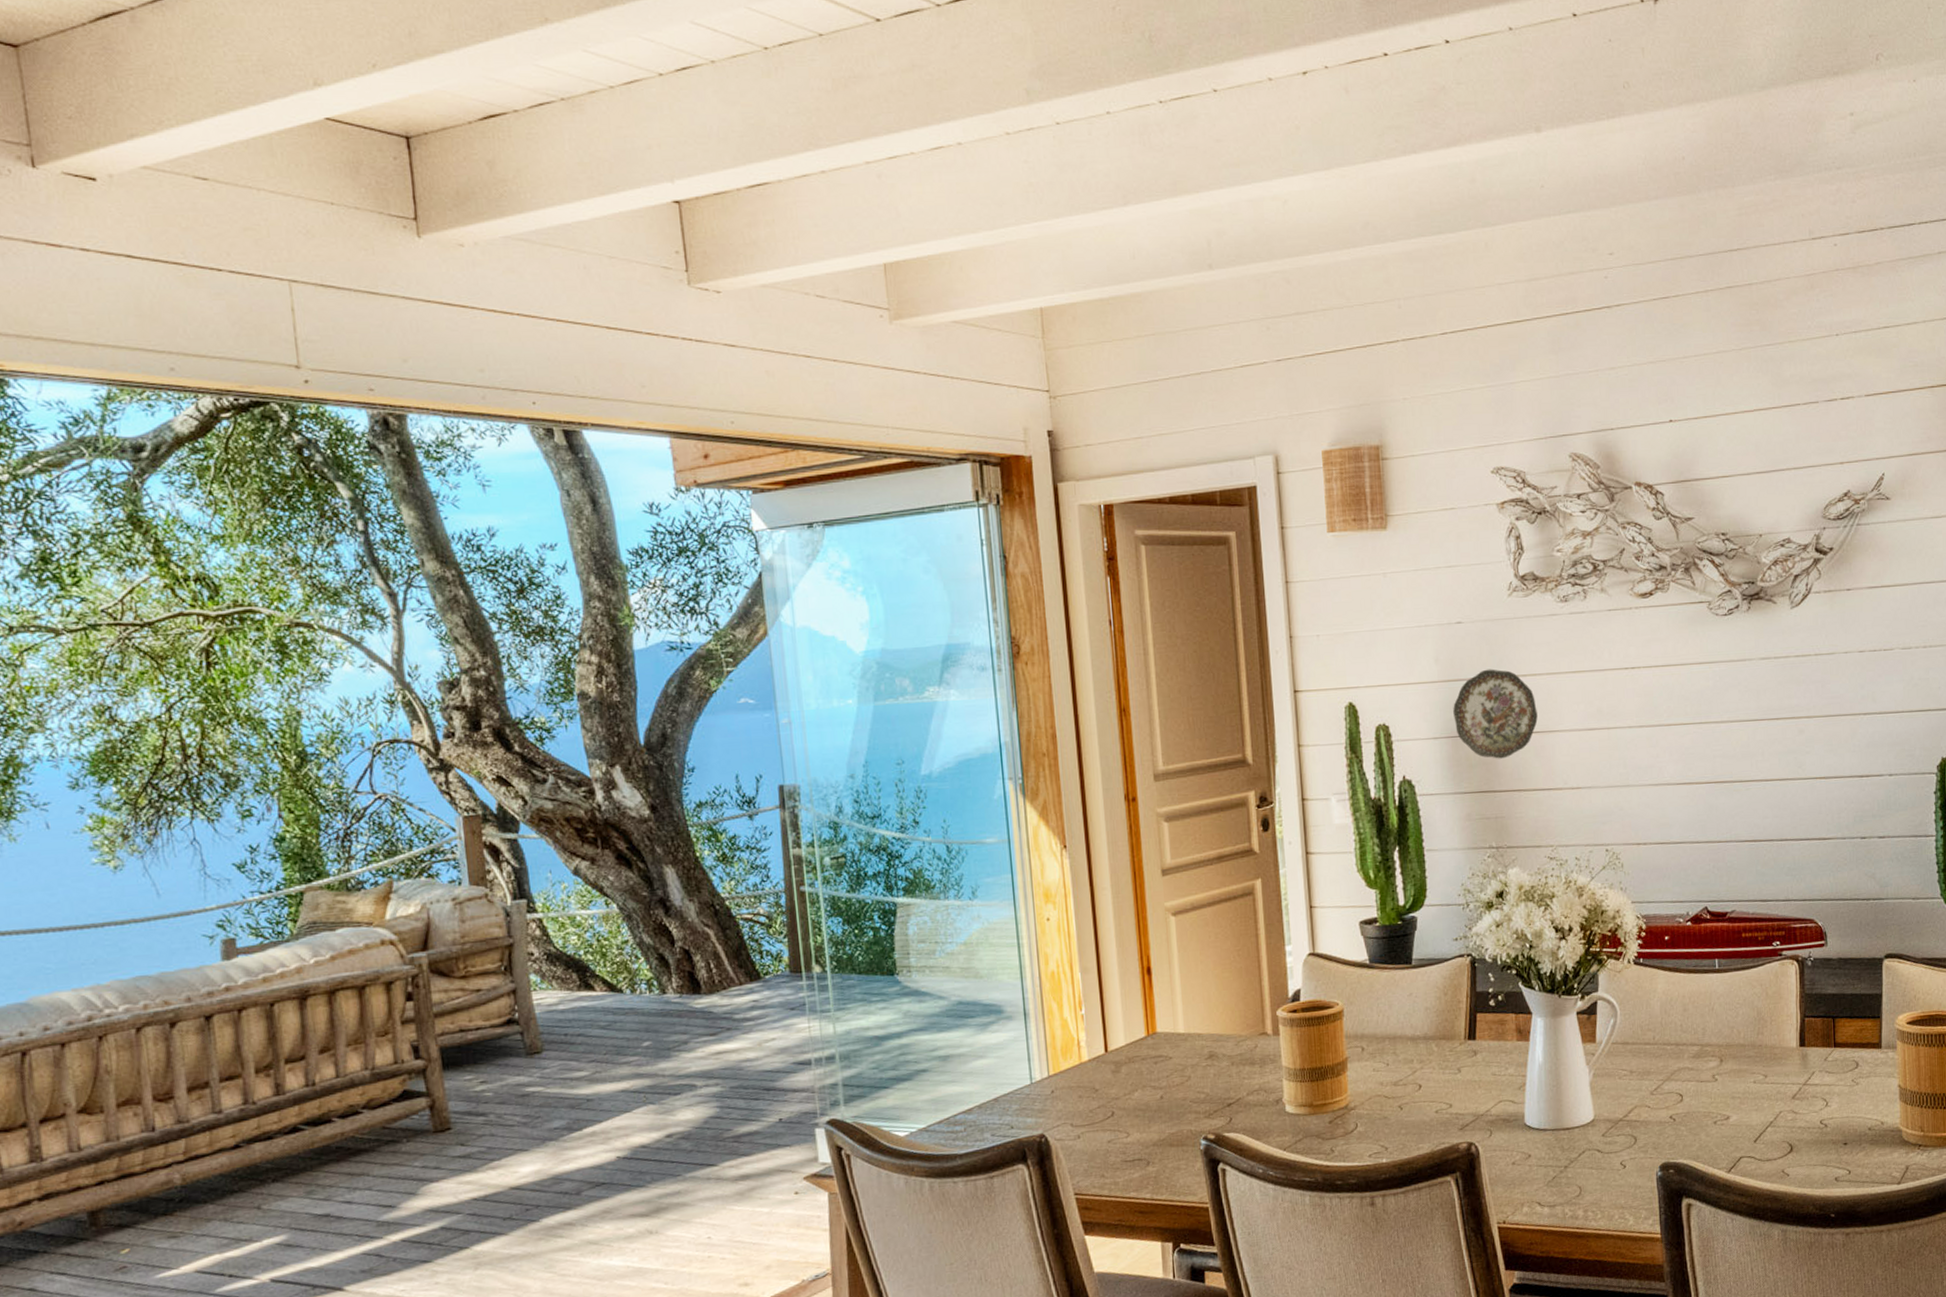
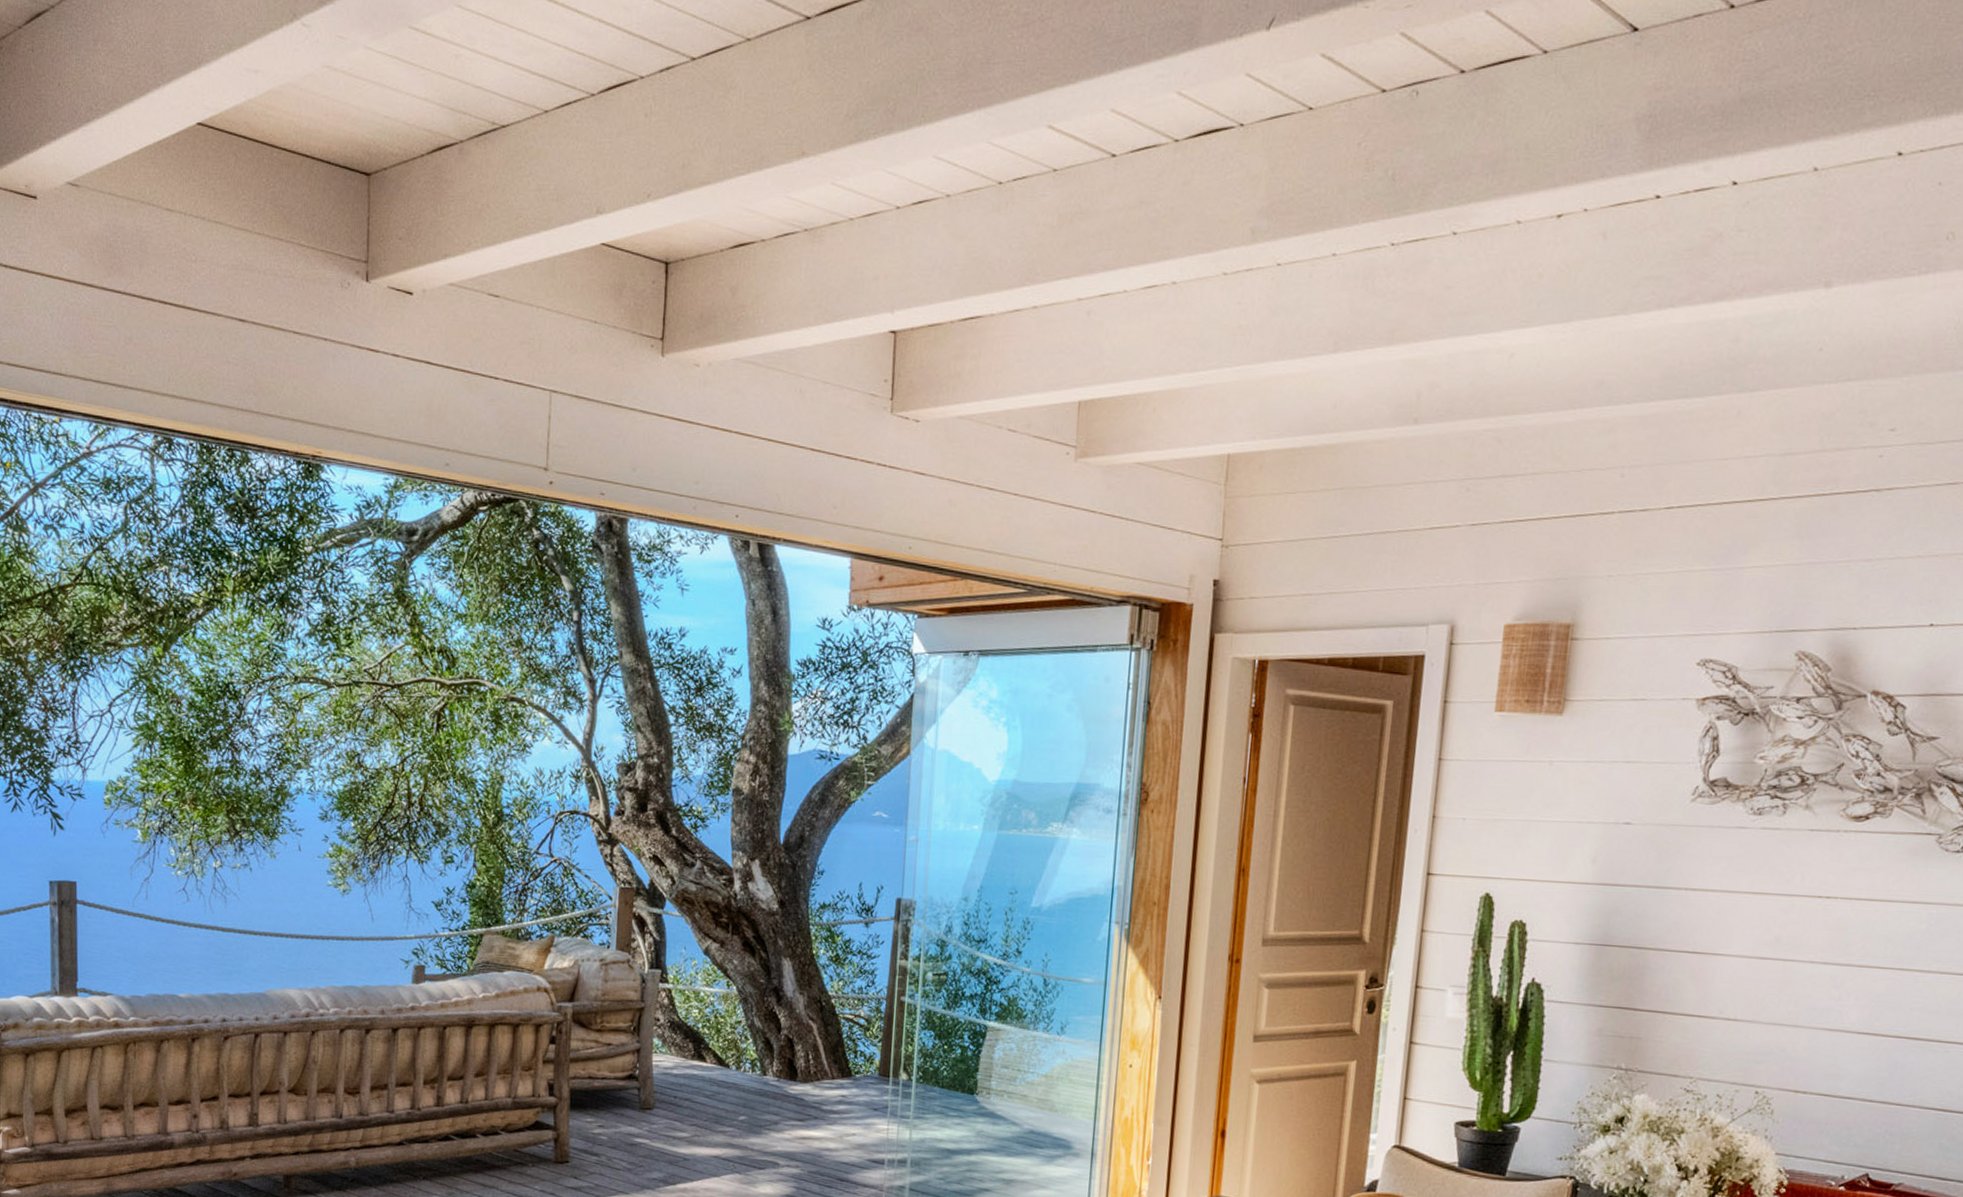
decorative plate: present [1453,669,1538,759] -> none [1602,877,1702,976]

